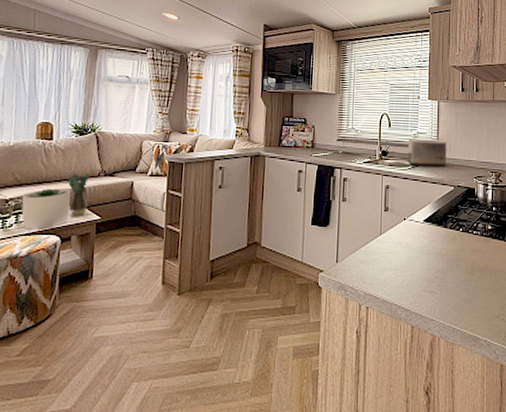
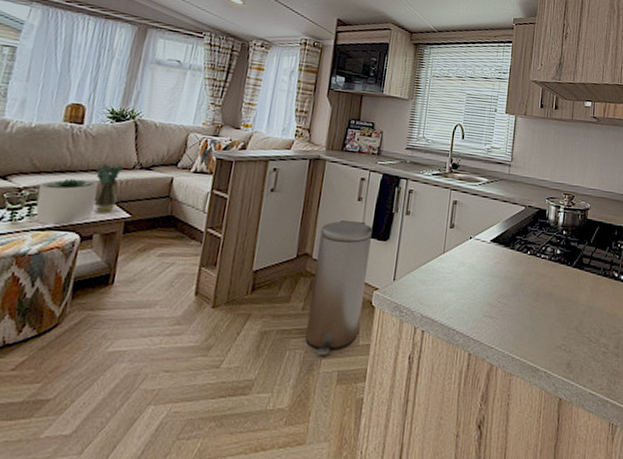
pedal bin: none [261,210,313,333] -> present [305,220,373,356]
toaster: present [408,139,447,167] -> none [479,153,521,185]

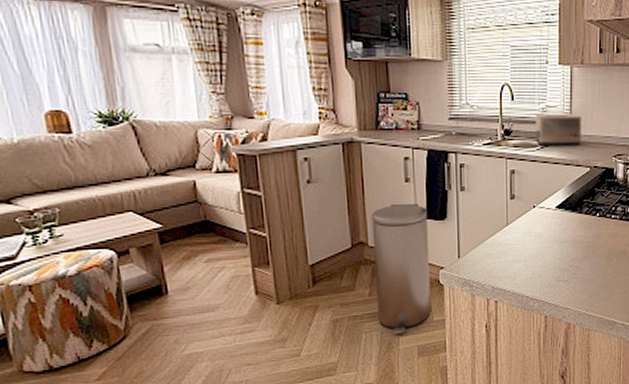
planter: present [35,178,99,225] -> none [50,193,120,244]
vase: present [94,163,122,213] -> none [106,174,143,226]
toaster: none [479,153,521,185] -> present [536,113,581,146]

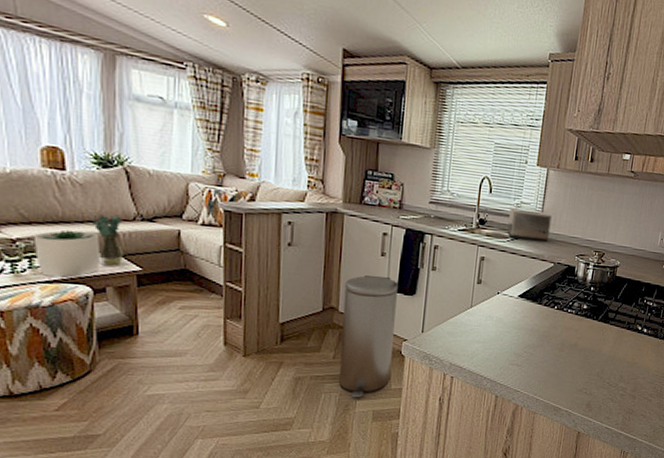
planter: none [50,193,120,244] -> present [33,230,100,278]
vase: none [106,174,143,226] -> present [92,214,124,266]

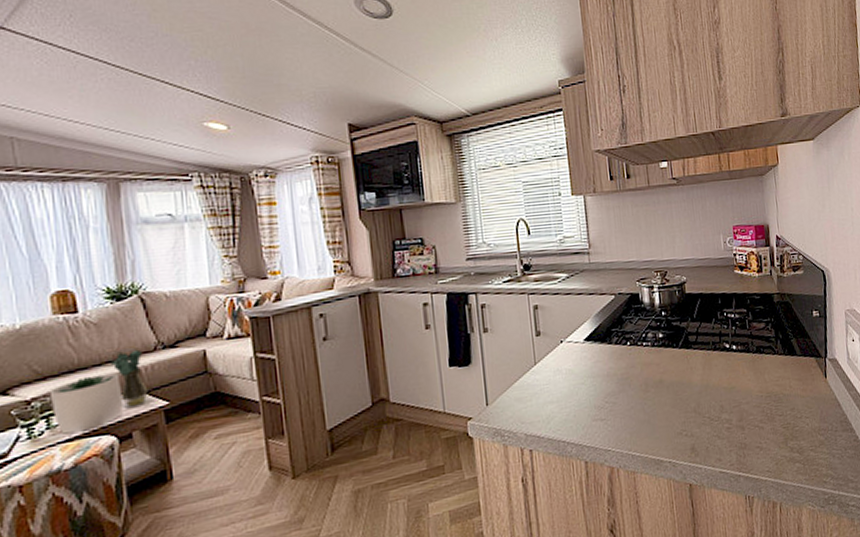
pedal bin: present [338,275,398,398] -> none [392,351,461,501]
toaster: present [507,208,552,242] -> none [554,241,603,278]

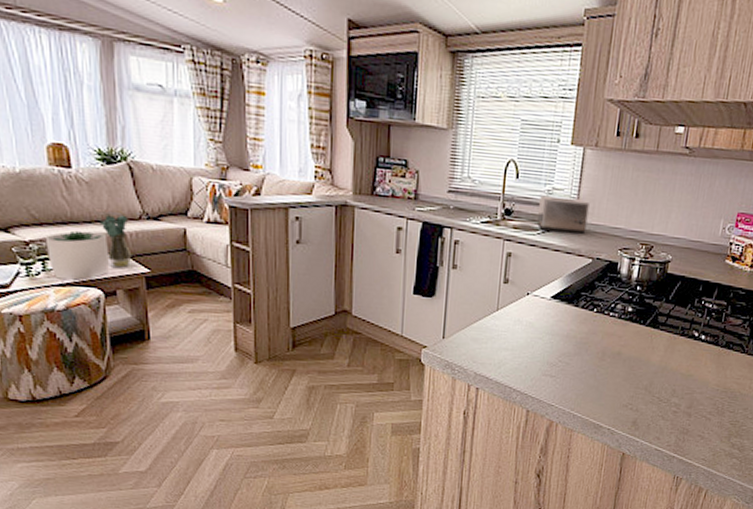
toaster: none [554,241,603,278] -> present [537,195,589,234]

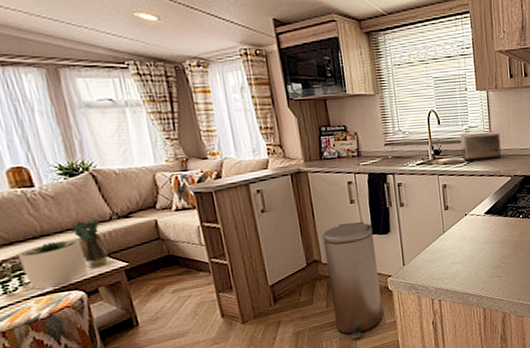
pedal bin: none [354,275,415,410] -> present [322,222,383,339]

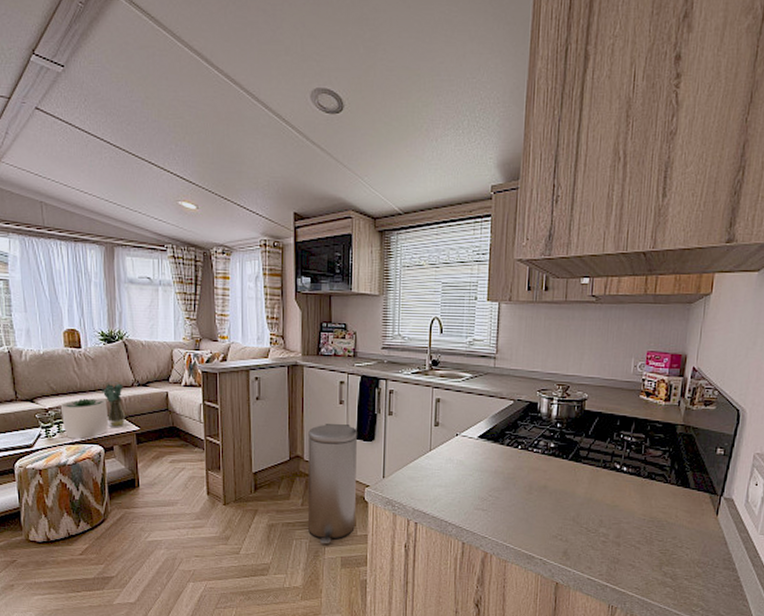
toaster: present [460,131,501,162] -> none [462,346,507,378]

